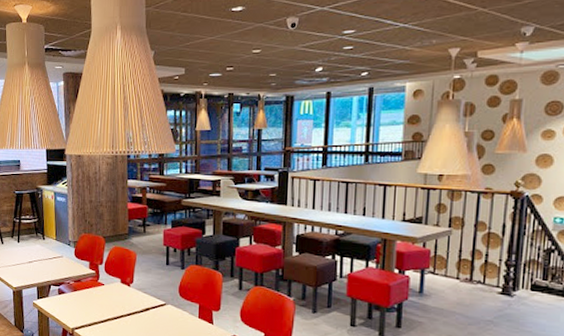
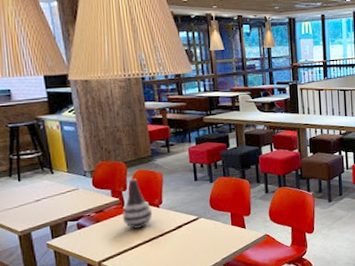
vase: none [96,254,124,304] -> present [122,178,153,229]

